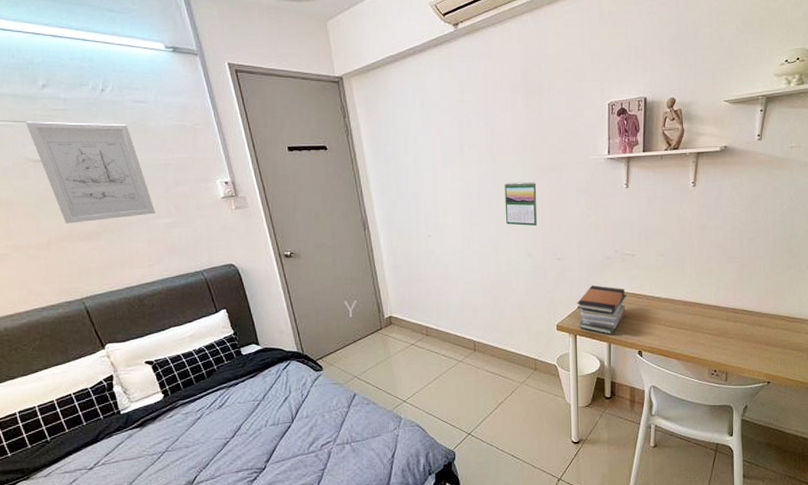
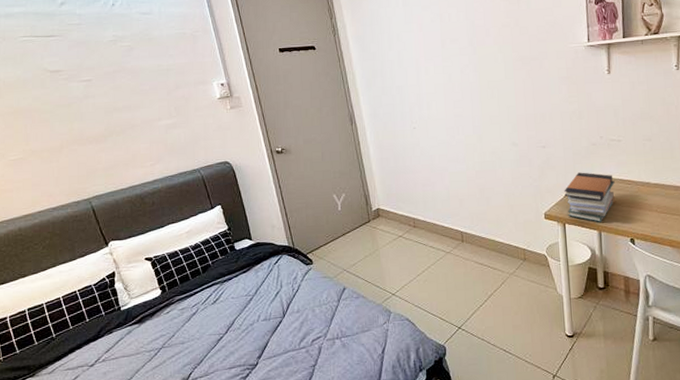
wall art: present [25,121,155,224] -> none [44,34,157,128]
calendar: present [504,182,538,227] -> none [486,71,521,115]

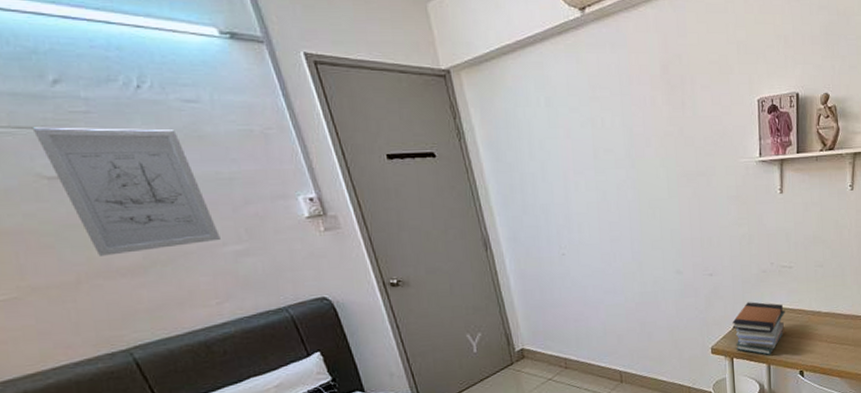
wall art: none [44,34,157,128] -> present [31,127,220,256]

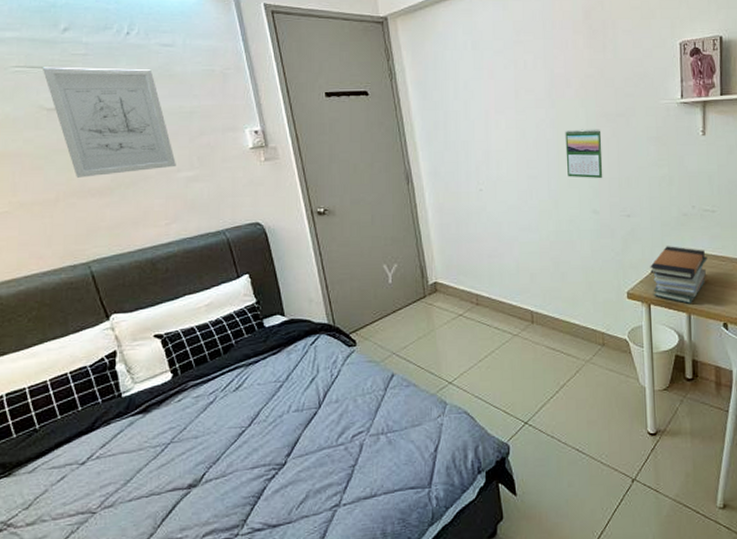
calendar: none [646,189,686,240] -> present [565,129,603,179]

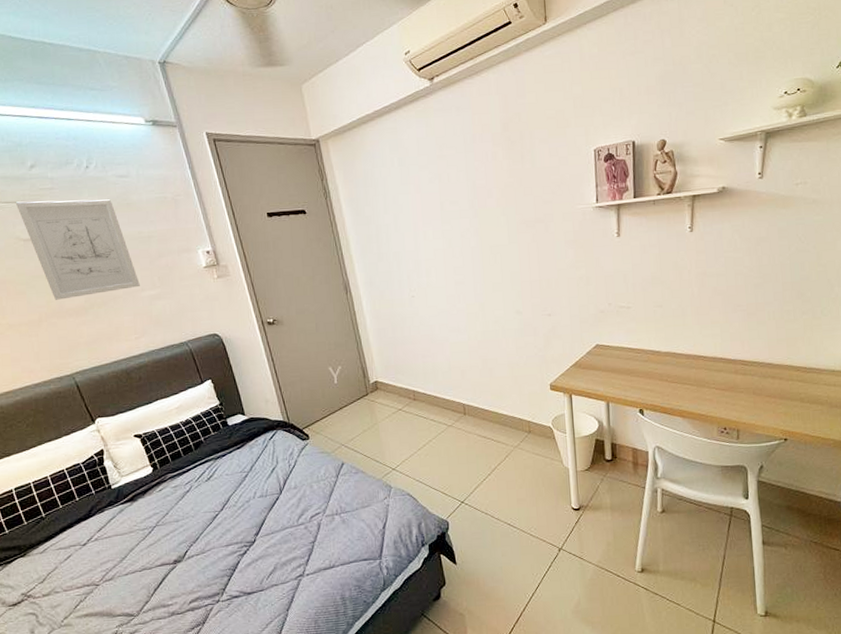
calendar: present [565,129,603,179] -> none [488,235,525,282]
book stack: present [650,246,708,304] -> none [570,341,624,393]

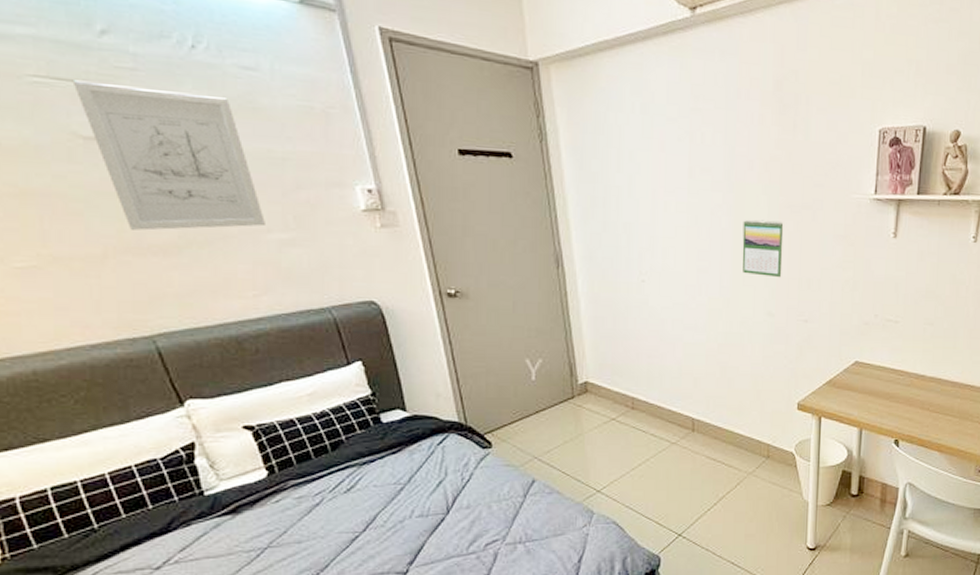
calendar: none [488,235,525,282] -> present [742,219,784,278]

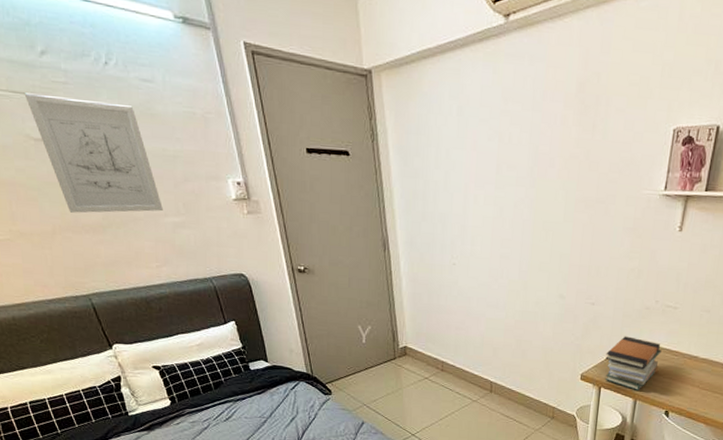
calendar: present [742,219,784,278] -> none [539,212,579,265]
book stack: none [824,356,885,418] -> present [605,336,662,391]

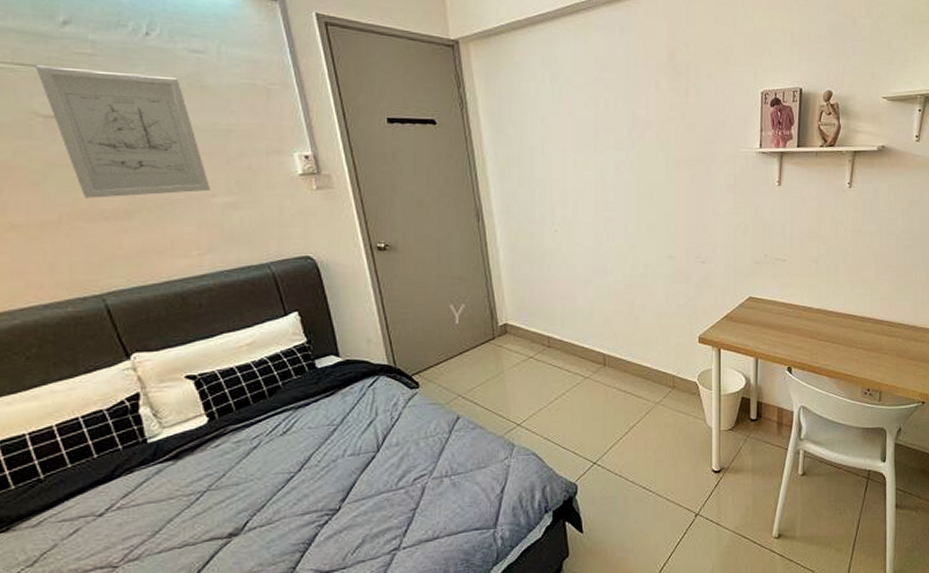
book stack: present [605,336,662,391] -> none [722,293,776,348]

